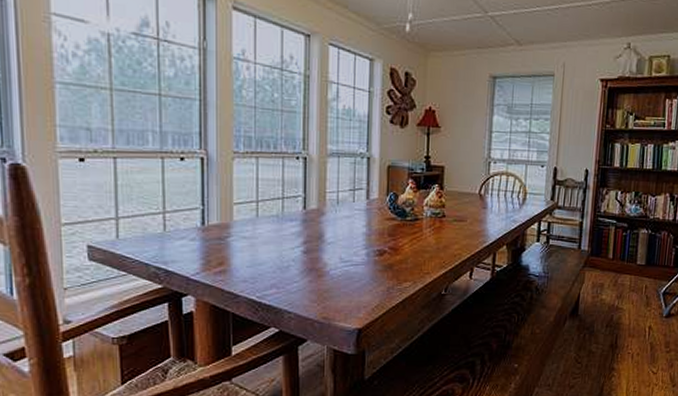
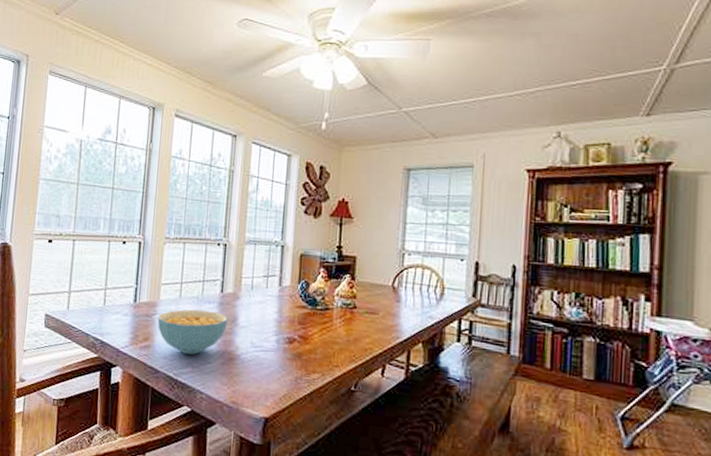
cereal bowl: none [232,228,313,275] -> present [157,309,228,355]

